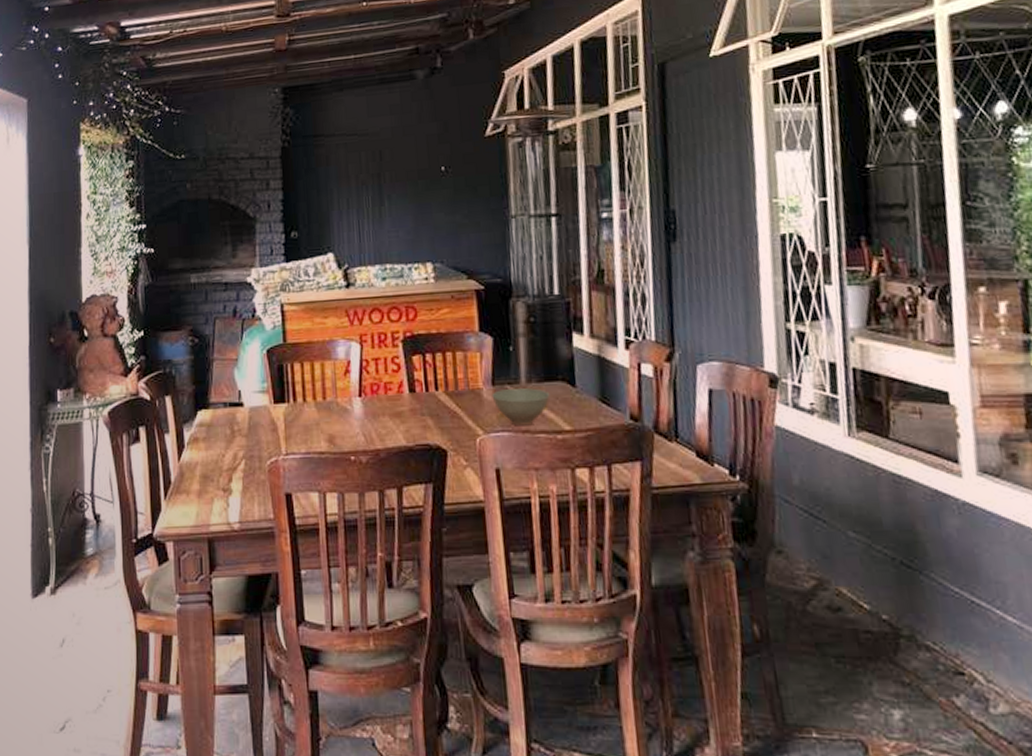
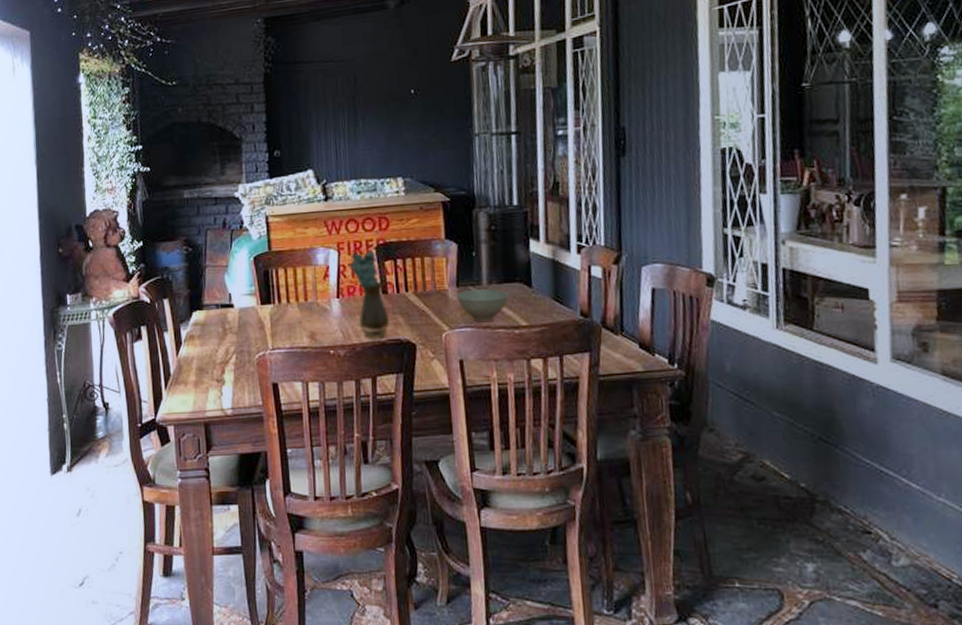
vase: none [372,341,417,445] -> present [349,248,390,340]

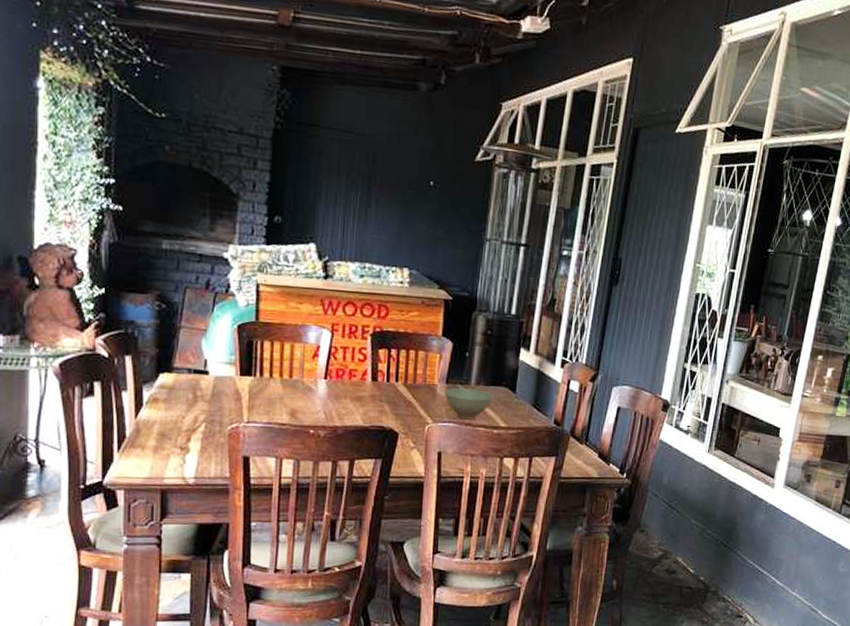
vase: present [349,248,390,340] -> none [341,331,375,425]

